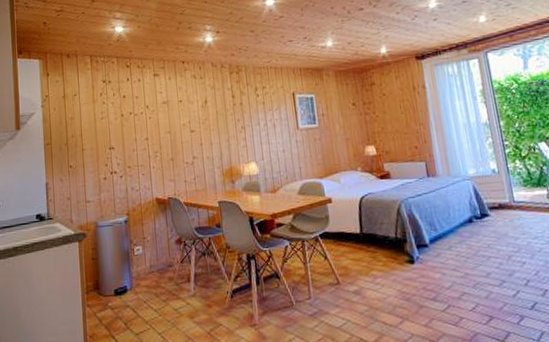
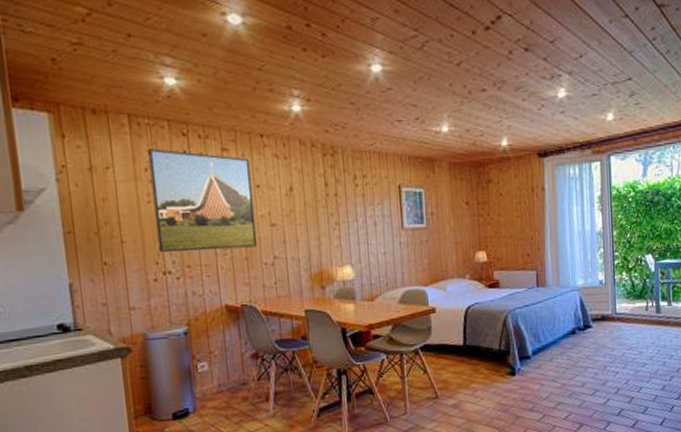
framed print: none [103,78,181,156] -> present [148,149,258,252]

